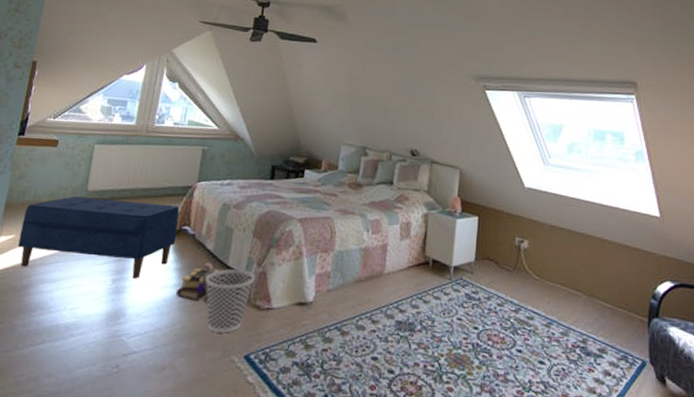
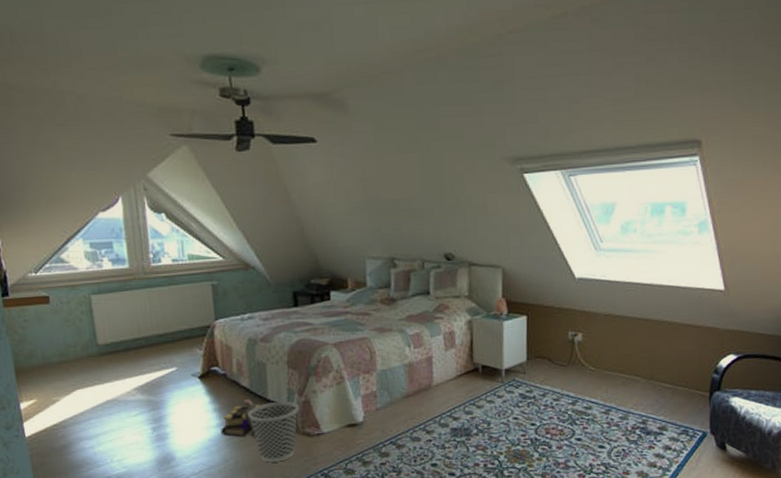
bench: present [18,196,180,279] -> none [38,348,208,429]

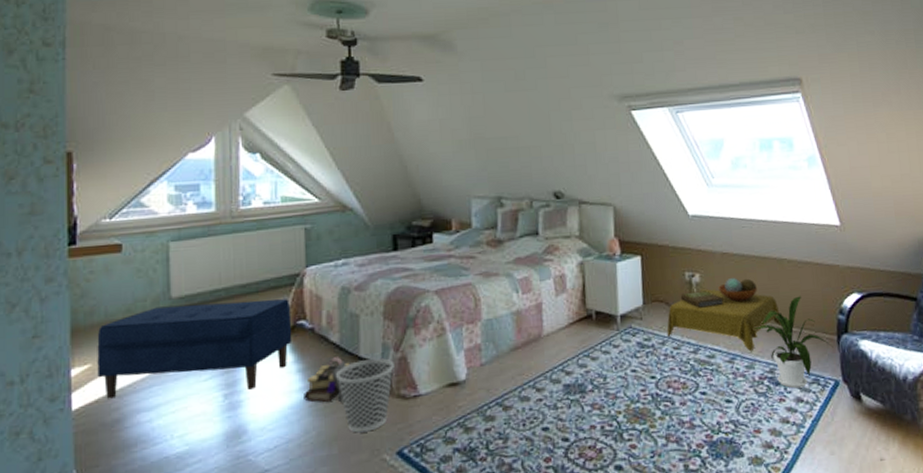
bench: none [38,348,208,429] -> present [97,299,292,399]
side table: none [548,338,657,405] -> present [666,278,782,352]
house plant: none [631,355,705,438] -> present [754,296,833,389]

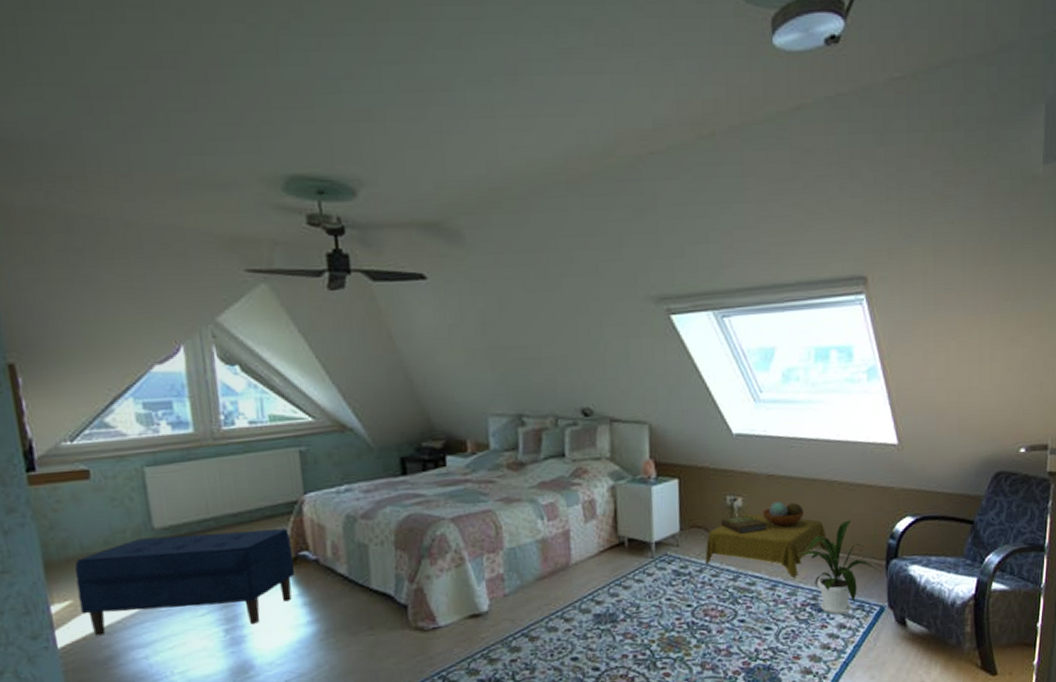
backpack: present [304,357,349,403] -> none [312,589,361,636]
wastebasket: present [336,358,394,433] -> none [346,590,410,666]

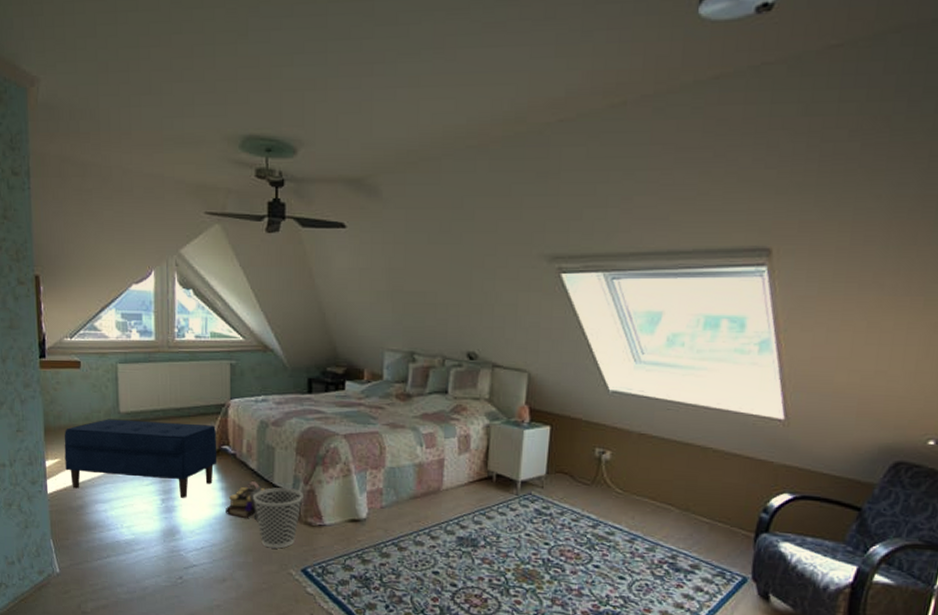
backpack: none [312,589,361,636] -> present [226,481,265,521]
wastebasket: none [346,590,410,666] -> present [253,487,303,549]
side table: present [705,502,828,579] -> none [567,460,693,536]
house plant: present [798,520,881,615] -> none [662,487,748,578]

